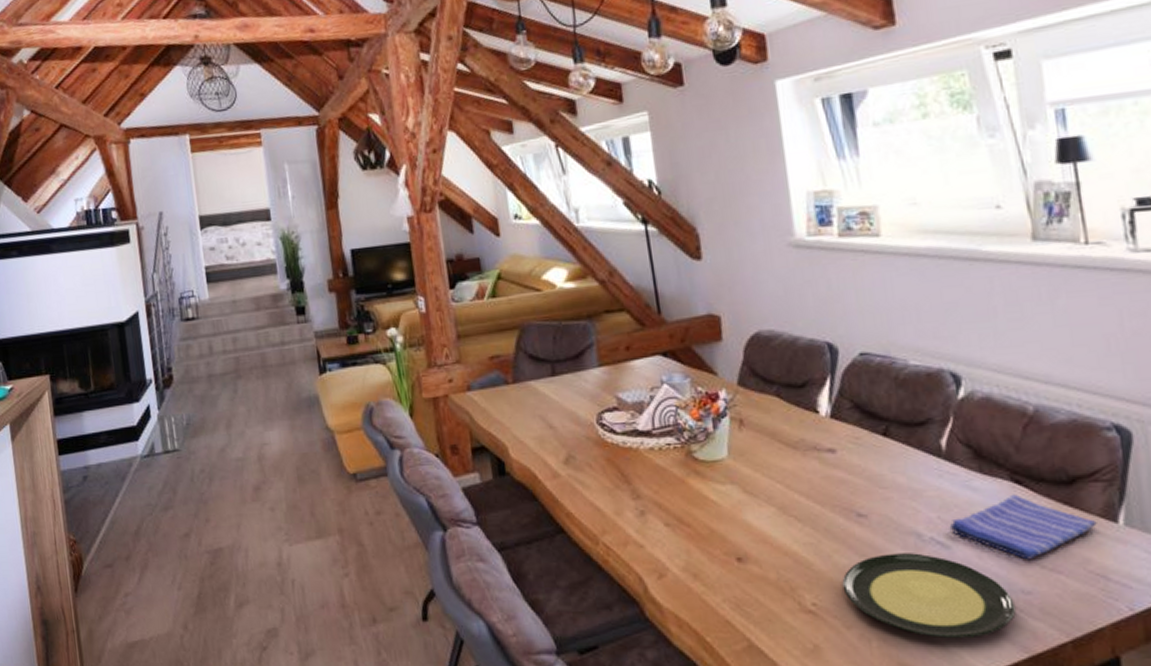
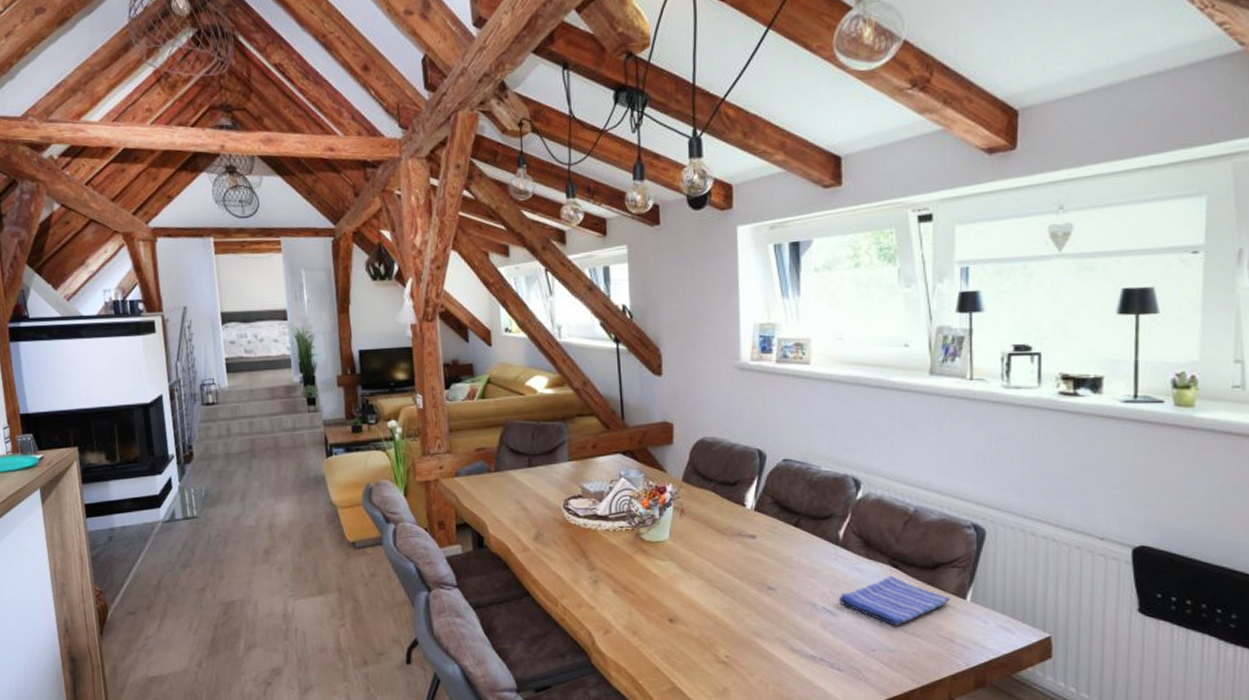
plate: present [842,553,1016,638] -> none [750,619,881,684]

